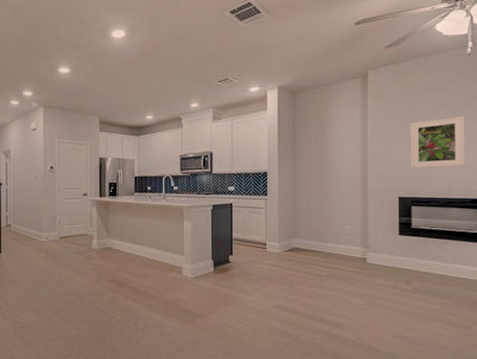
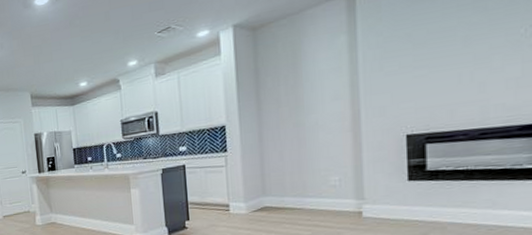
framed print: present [410,116,465,169] -> none [421,18,509,98]

